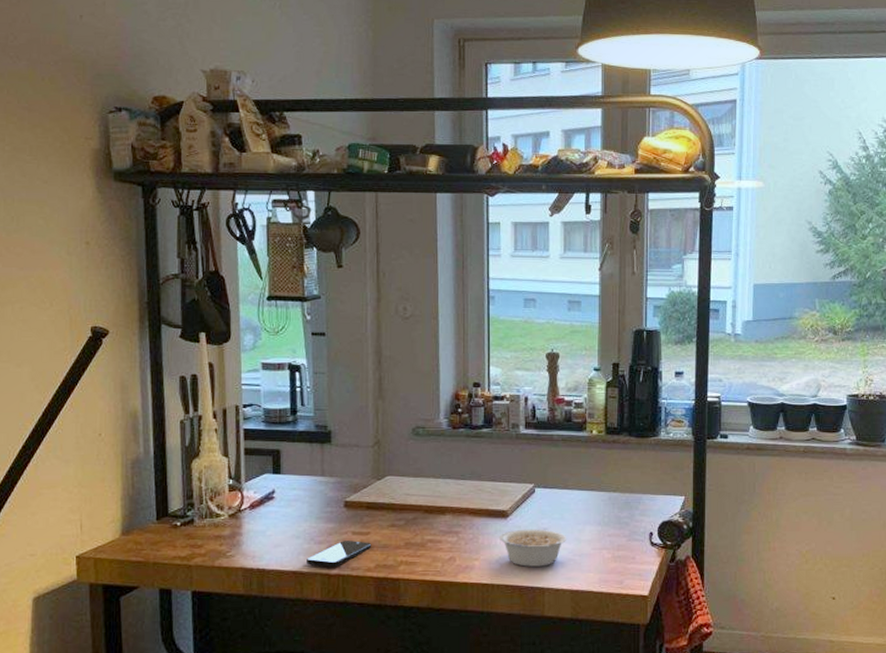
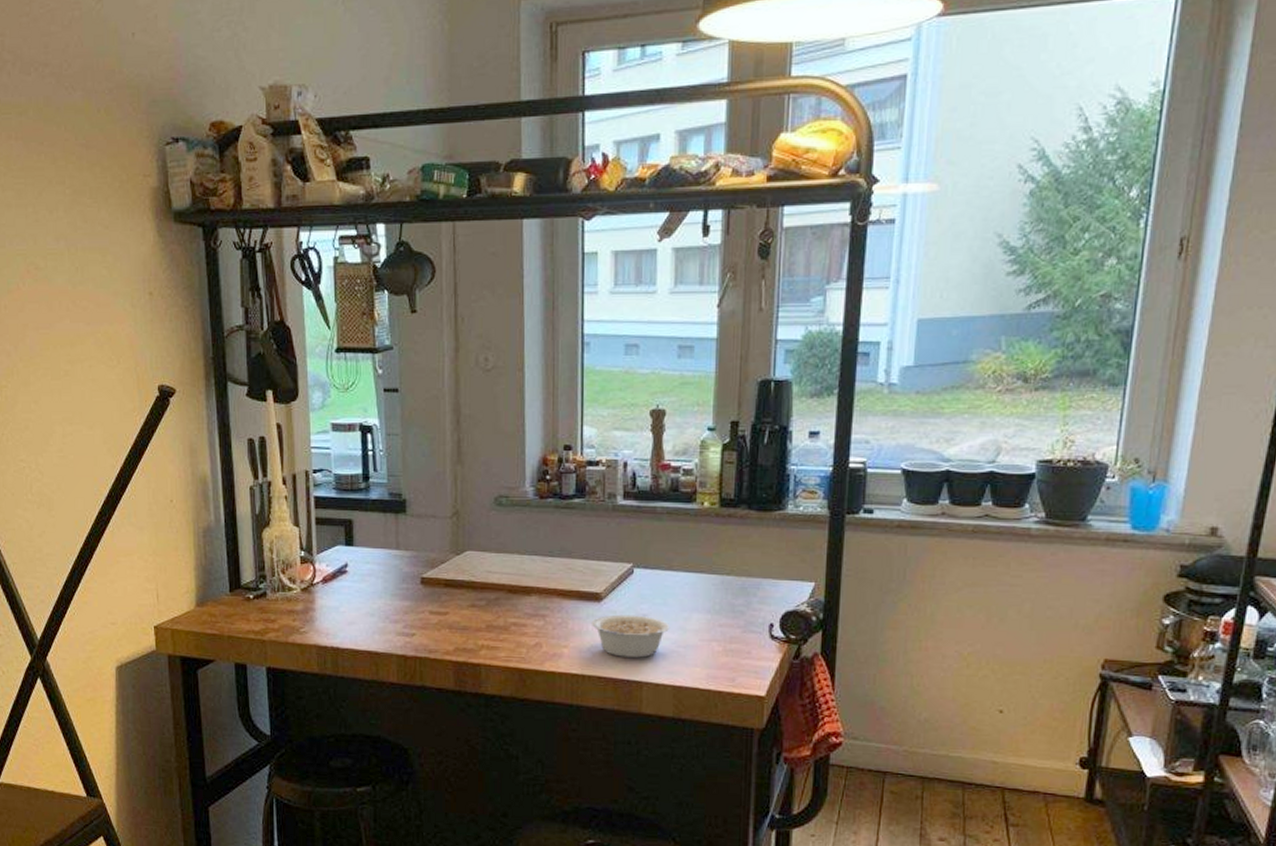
smartphone: present [307,541,372,568] -> none [382,620,451,649]

